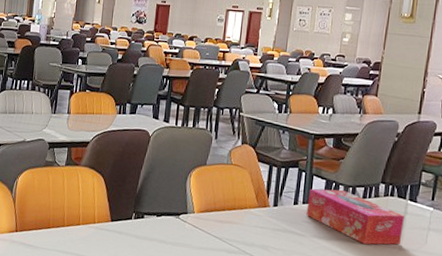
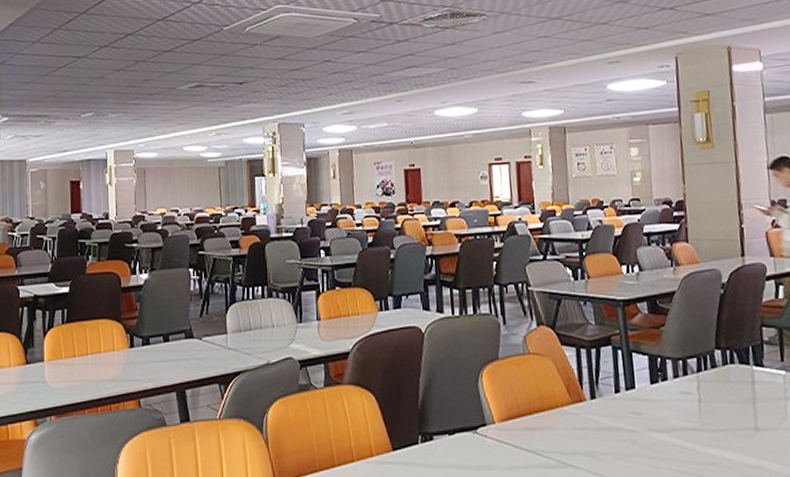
tissue box: present [306,188,404,245] -> none [631,364,756,431]

